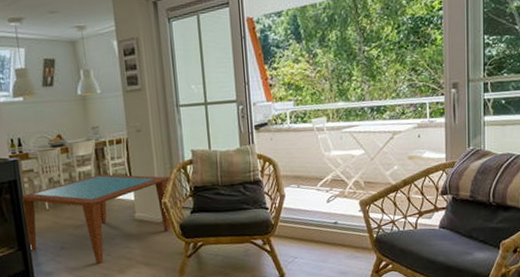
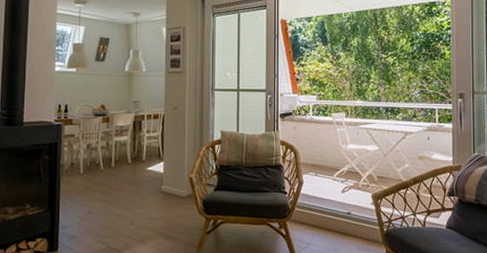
coffee table: present [23,174,171,265] -> none [57,145,198,233]

